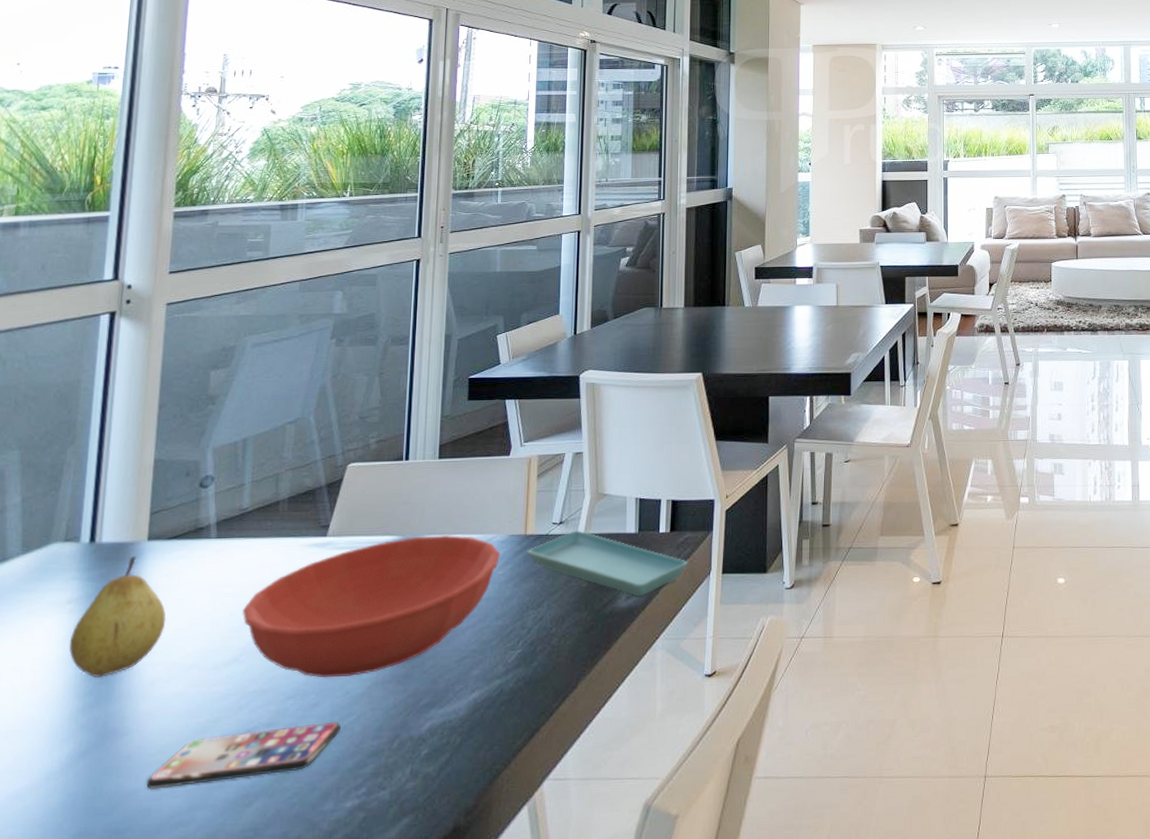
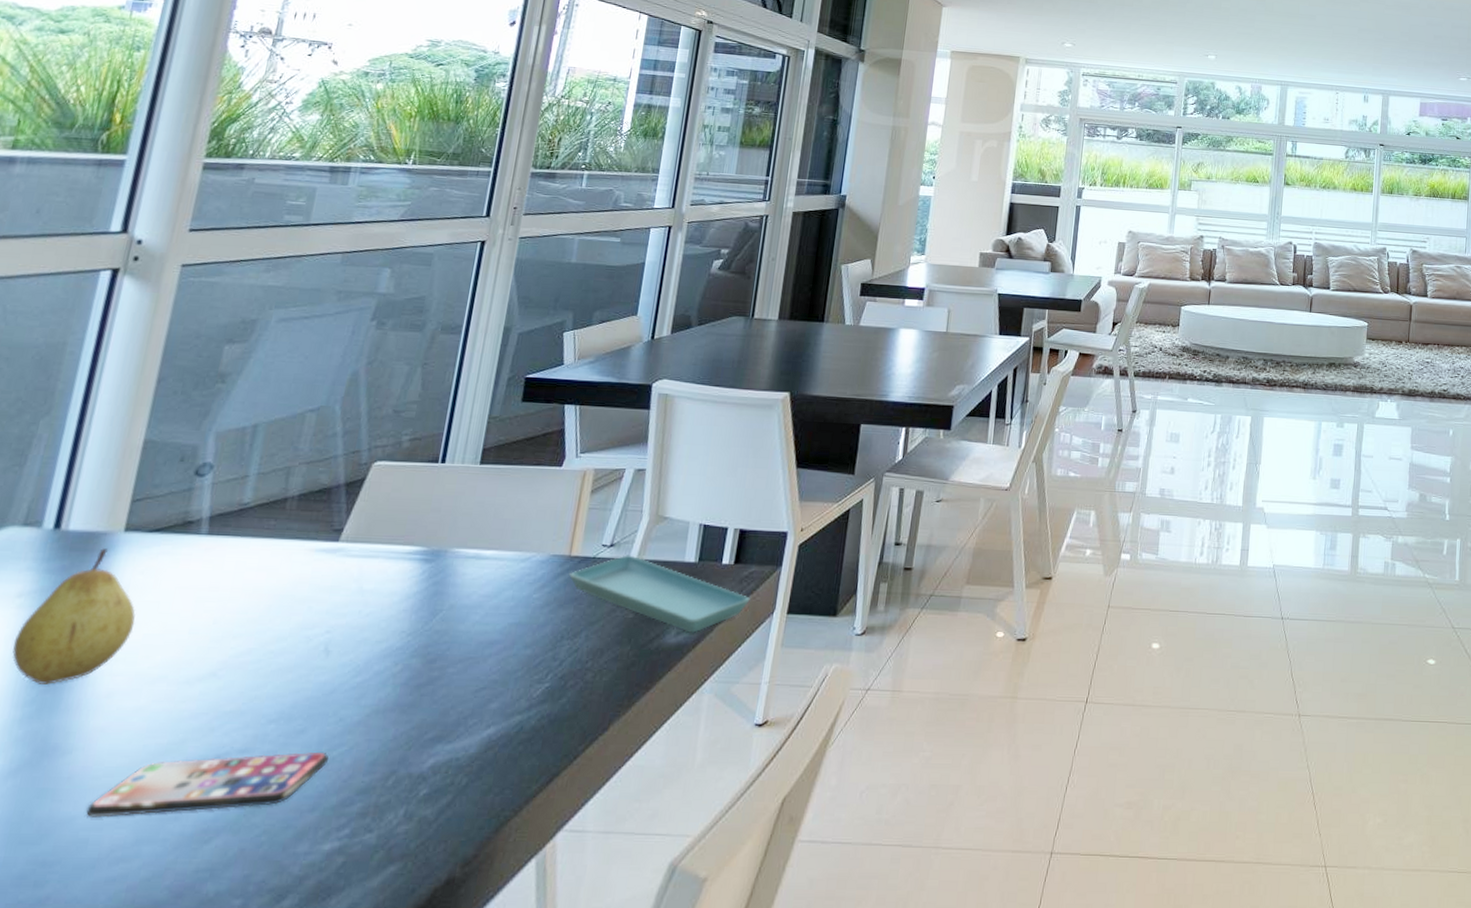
bowl: present [242,534,501,678] -> none [227,548,539,703]

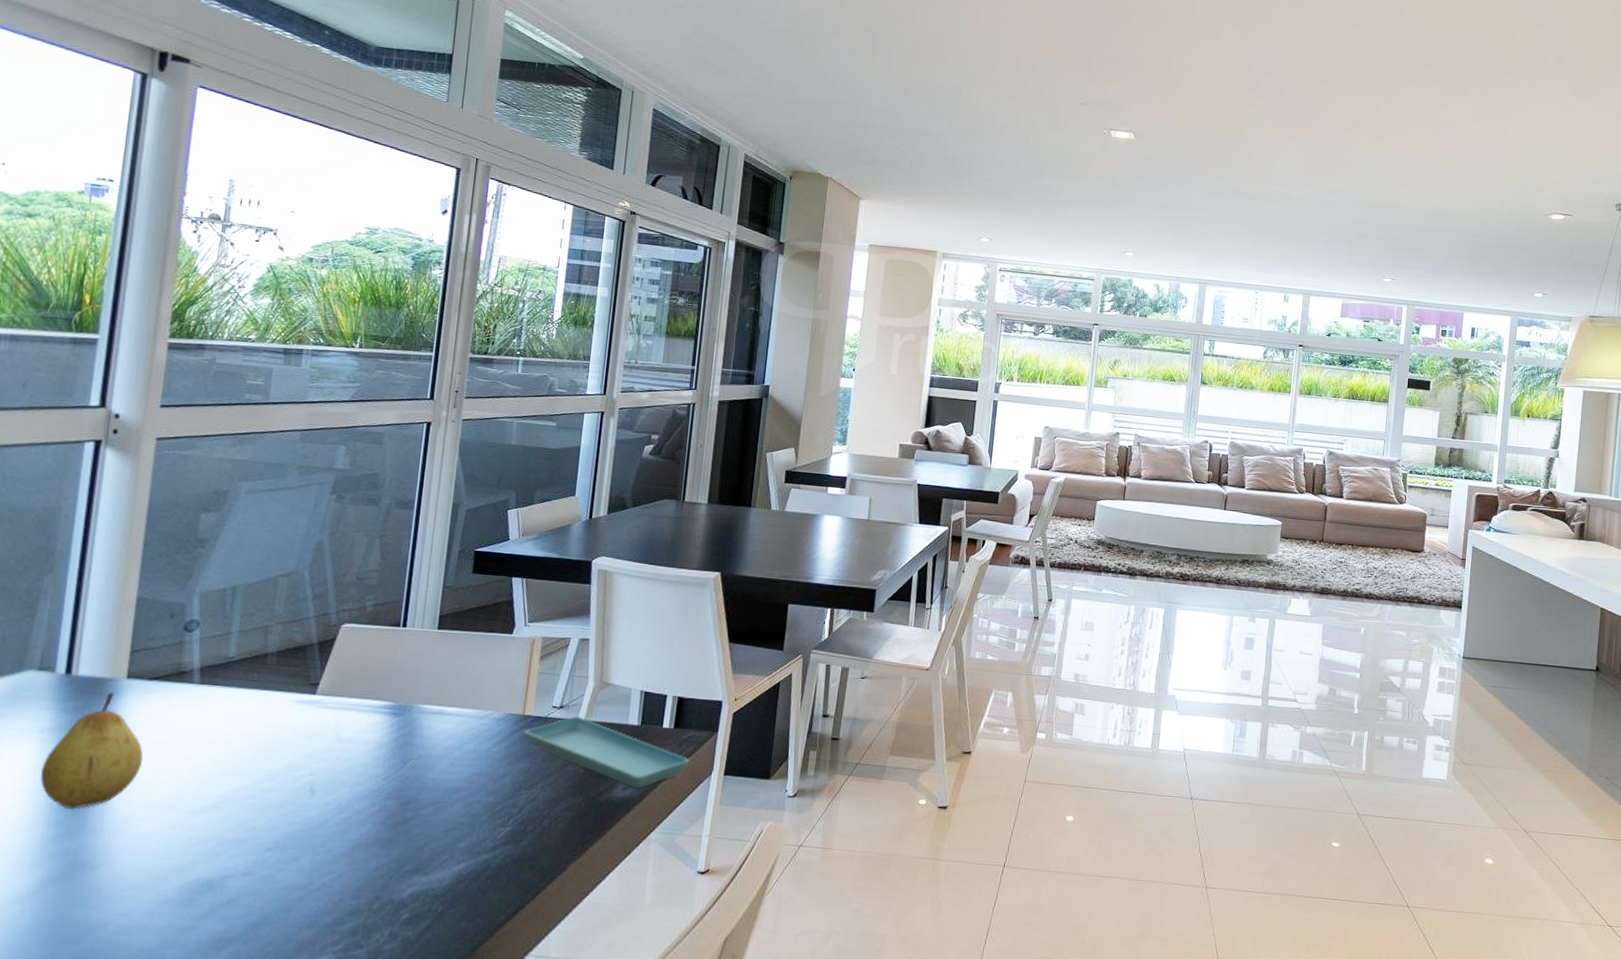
smartphone: present [85,752,329,818] -> none [115,877,320,924]

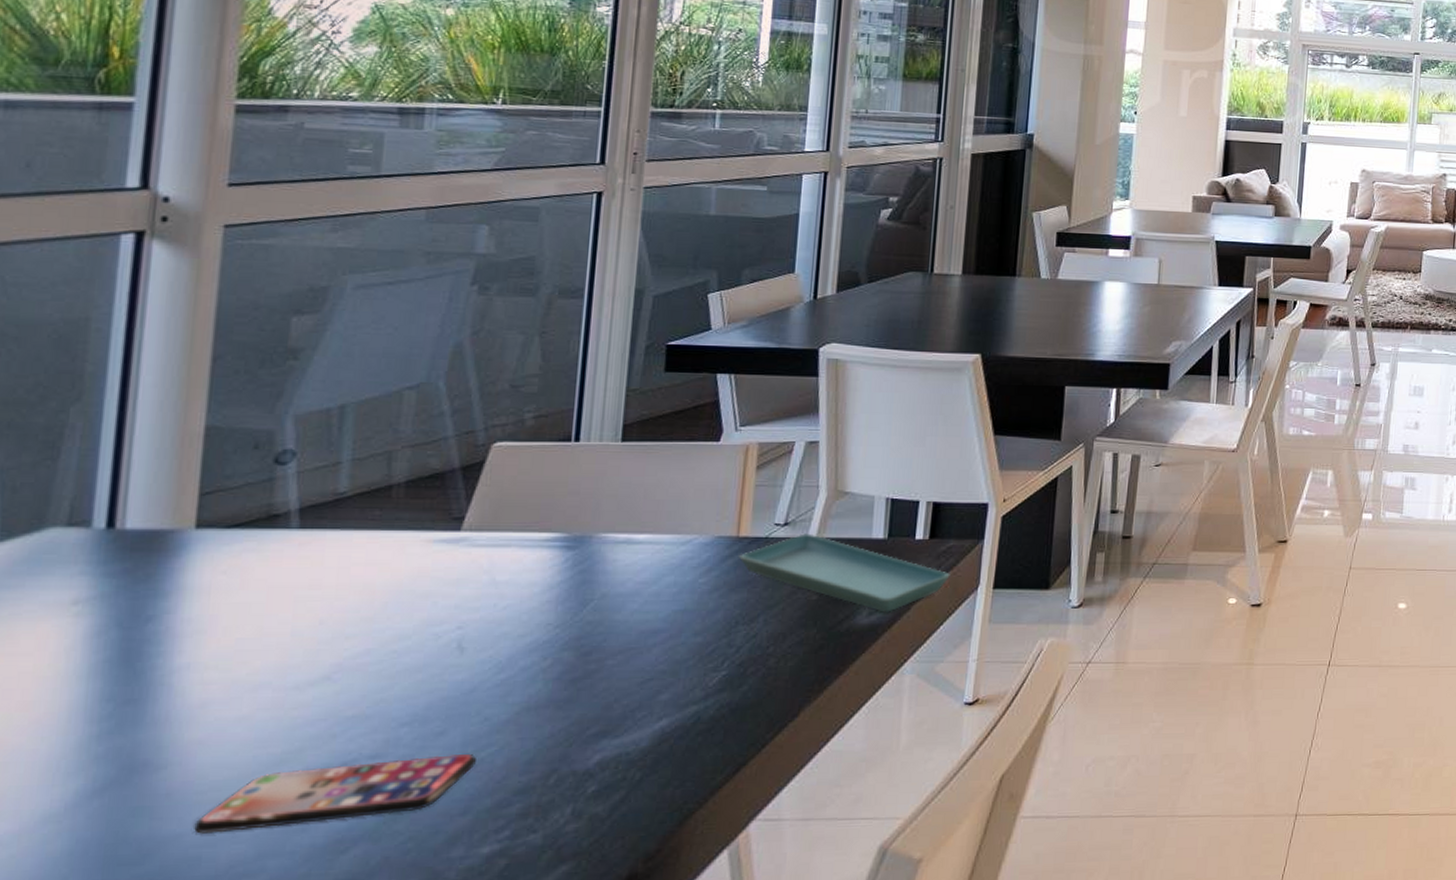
fruit: present [40,692,144,809] -> none [75,548,224,697]
smartphone: none [115,877,320,924] -> present [192,754,476,834]

